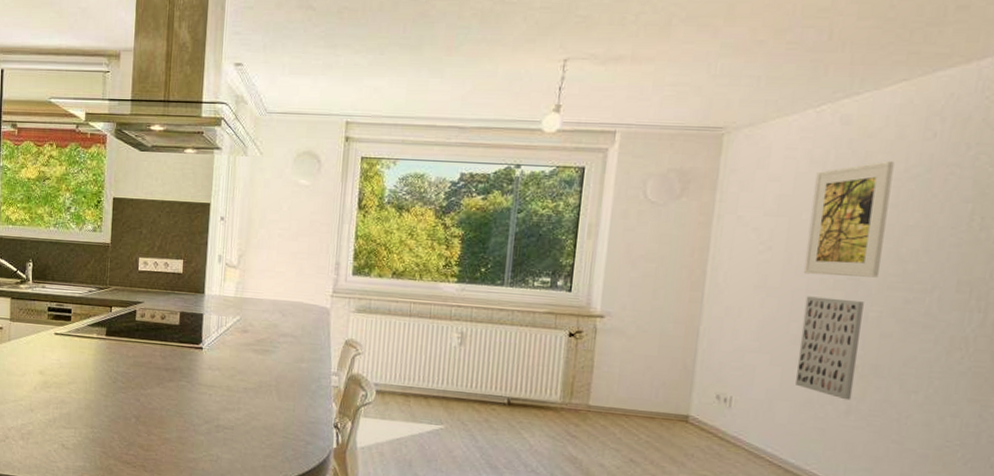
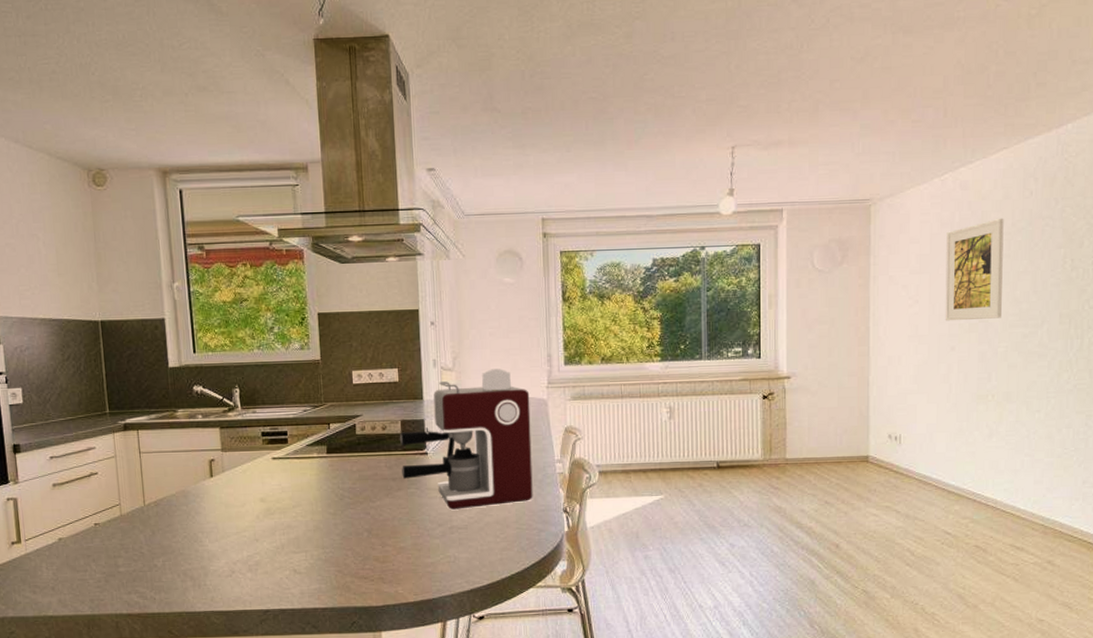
coffee maker: none [174,271,313,411] -> present [399,369,533,510]
wall art: present [796,296,864,401] -> none [948,339,993,425]

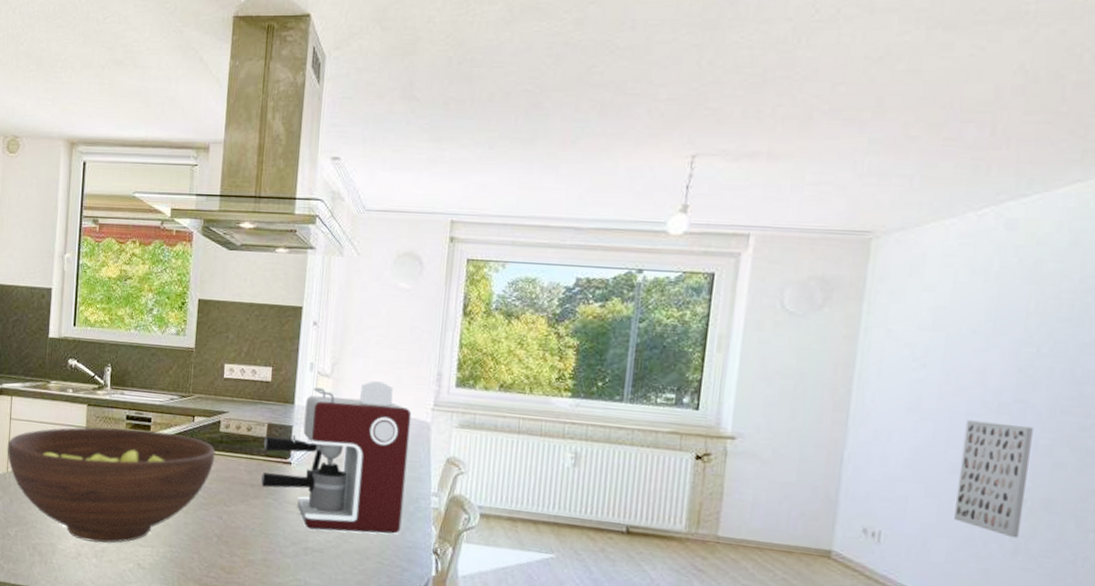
fruit bowl: none [140,442,355,558] -> present [7,427,216,543]
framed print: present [945,218,1004,321] -> none [962,270,1068,401]
wall art: none [948,339,993,425] -> present [954,420,1033,539]

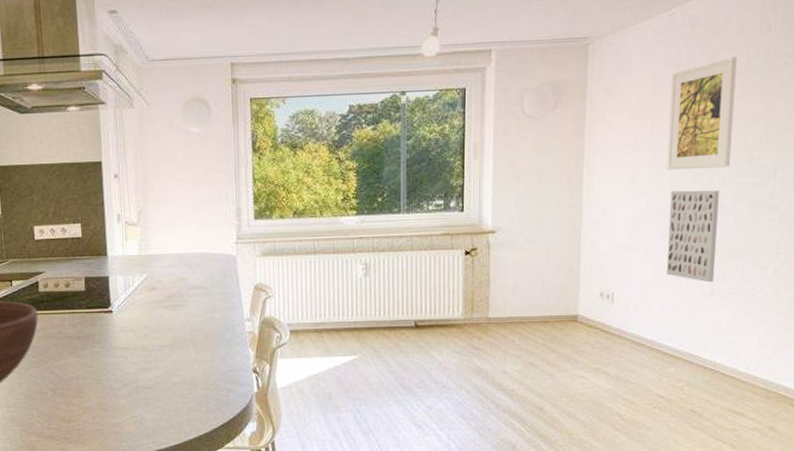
coffee maker: present [260,381,412,534] -> none [83,223,222,369]
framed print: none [962,270,1068,401] -> present [666,56,737,171]

